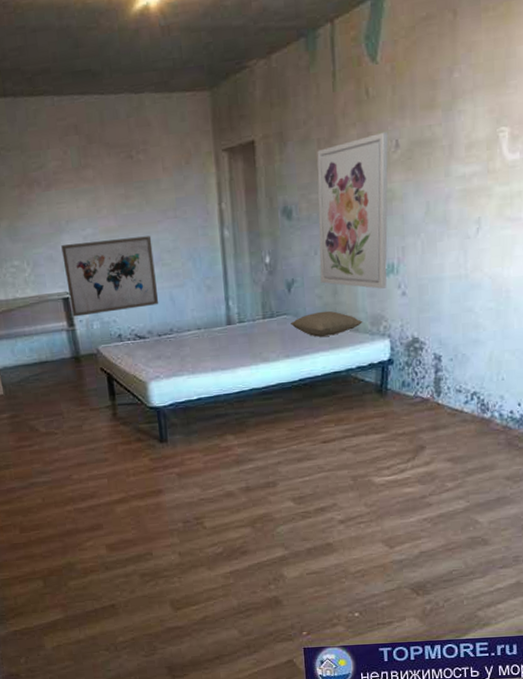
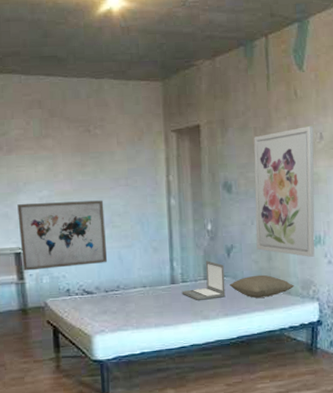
laptop: none [239,297,287,343] -> present [182,260,226,301]

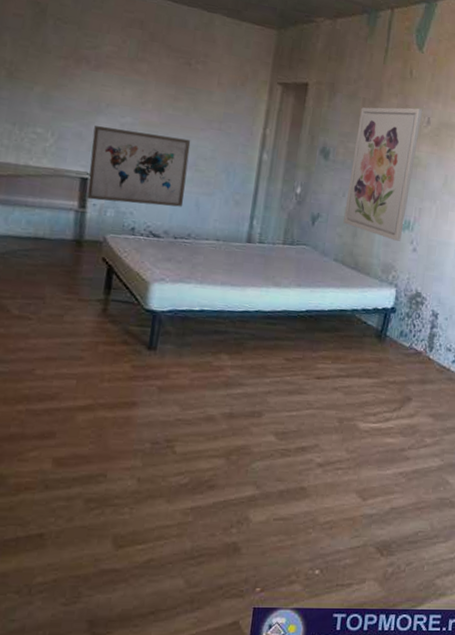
laptop: present [182,260,226,301] -> none [256,225,306,267]
pillow: present [230,274,295,298] -> none [308,249,375,275]

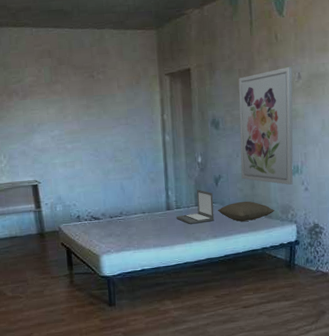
wall art: present [87,126,191,207] -> none [33,138,112,201]
laptop: none [256,225,306,267] -> present [176,189,214,225]
pillow: none [308,249,375,275] -> present [218,201,275,222]

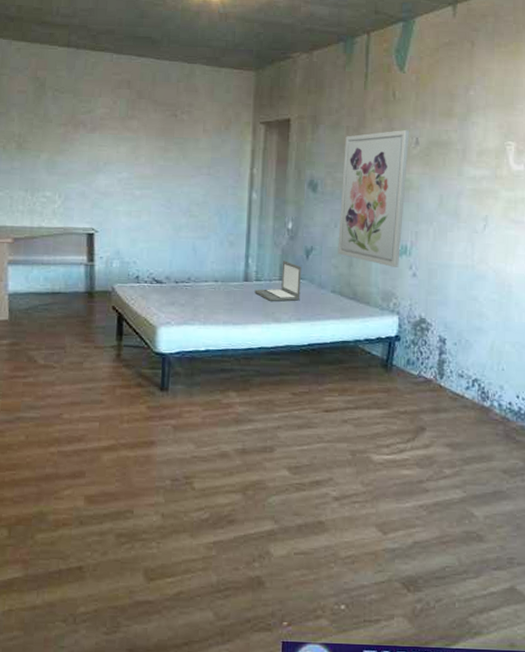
pillow: present [218,201,275,222] -> none [305,280,374,305]

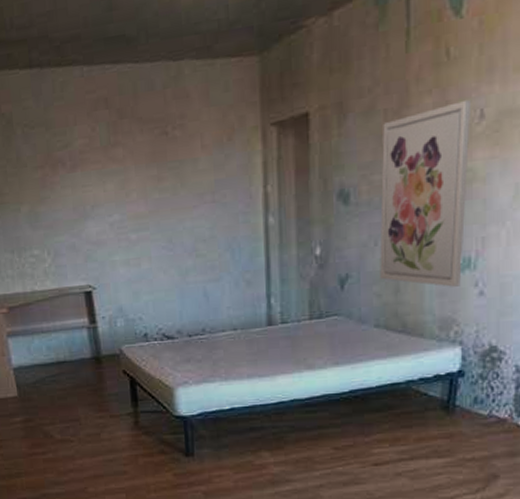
laptop: present [254,260,301,302] -> none [281,295,337,347]

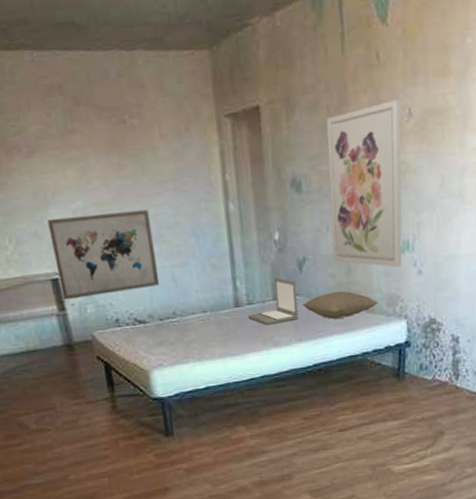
wall art: none [85,223,191,313] -> present [47,209,160,300]
laptop: none [281,295,337,347] -> present [248,277,299,326]
pillow: none [342,311,429,342] -> present [303,291,379,319]

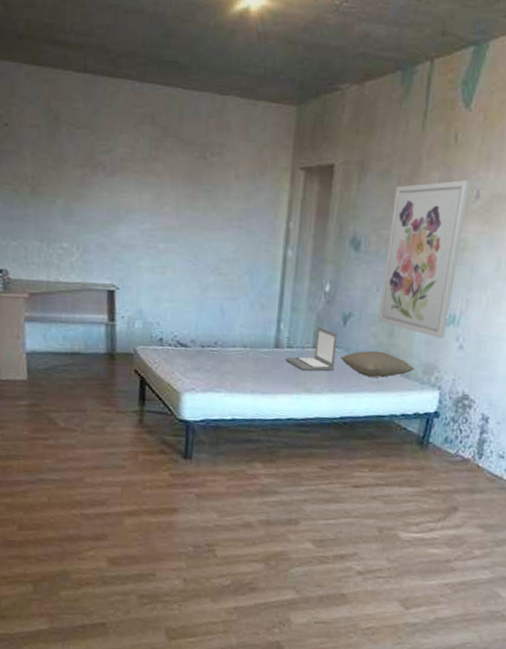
wall art: present [47,209,160,300] -> none [114,235,212,314]

